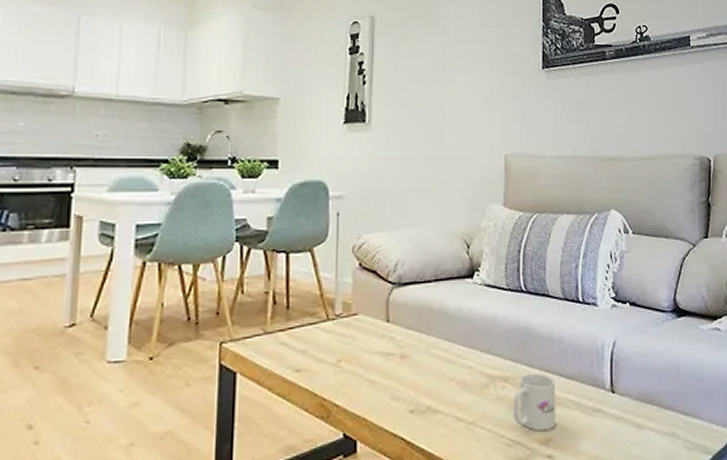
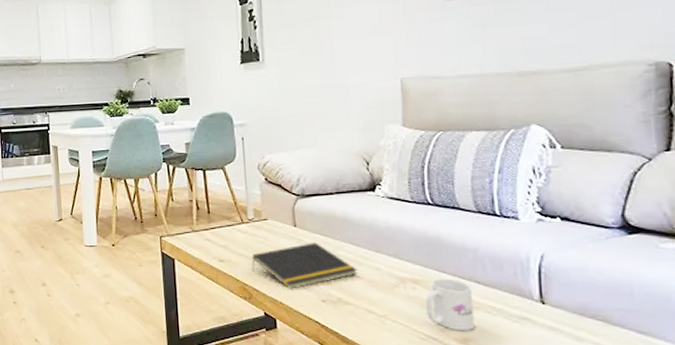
notepad: none [333,340,451,401] -> present [252,242,358,289]

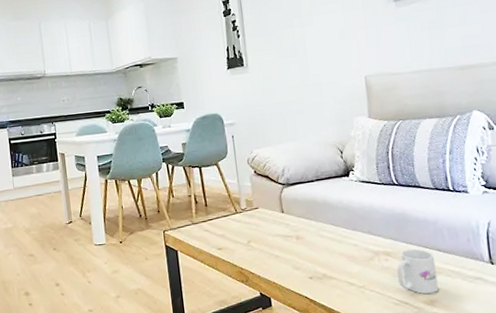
notepad: present [252,242,358,289] -> none [246,226,339,270]

